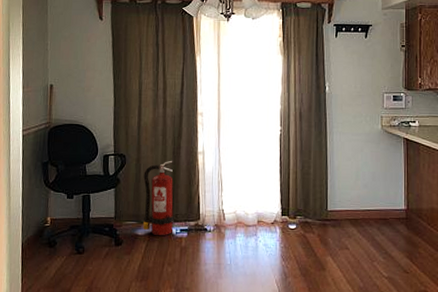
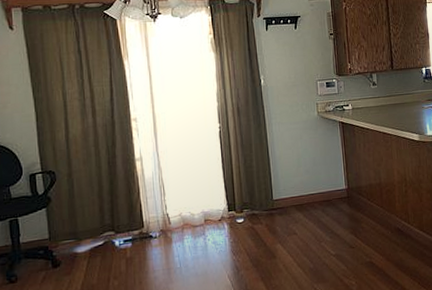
fire extinguisher: present [143,160,174,236] -> none [77,170,116,251]

